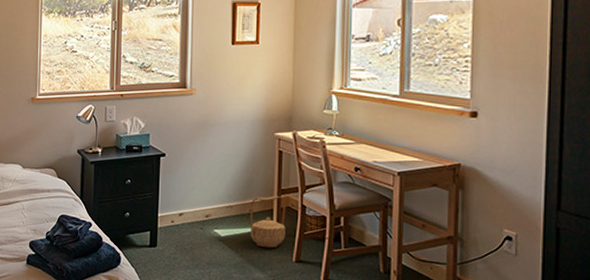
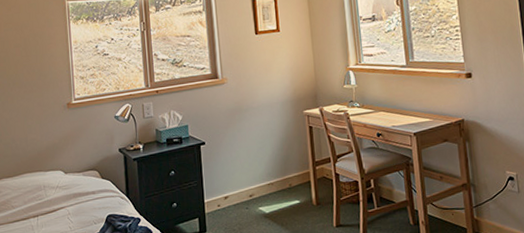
basket: present [250,195,286,248] -> none [289,167,325,218]

